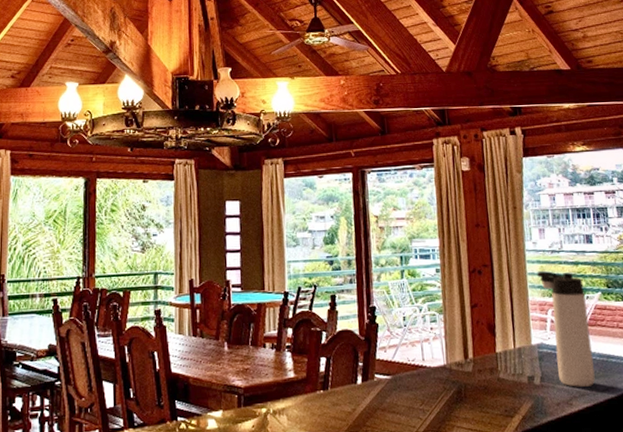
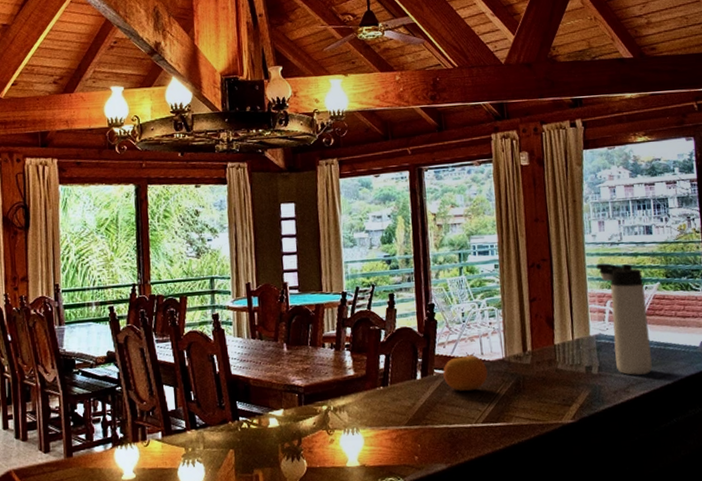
fruit: none [384,360,429,398] -> present [443,354,488,392]

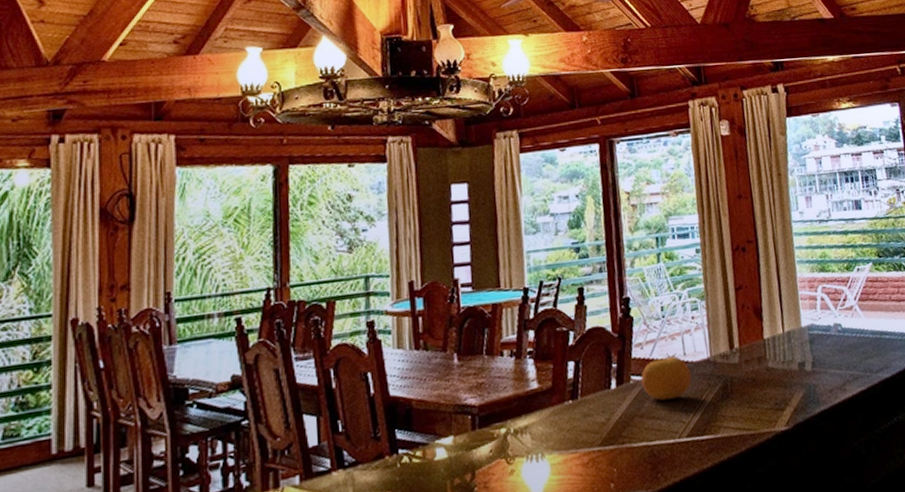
thermos bottle: present [596,263,652,375] -> none [805,243,869,370]

